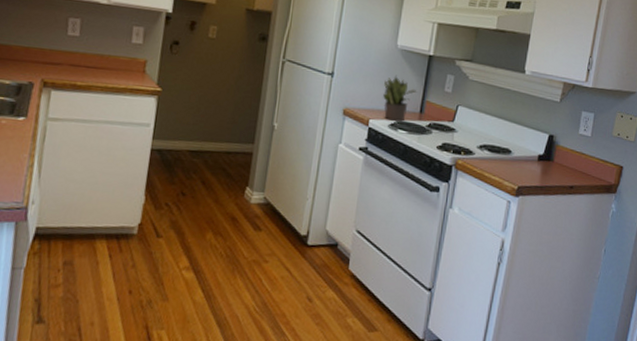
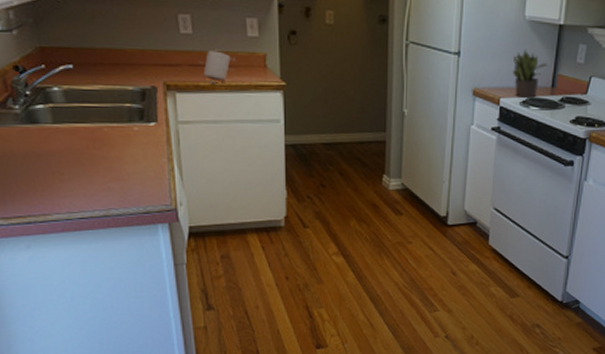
canister: none [81,52,117,84] -> present [202,49,236,83]

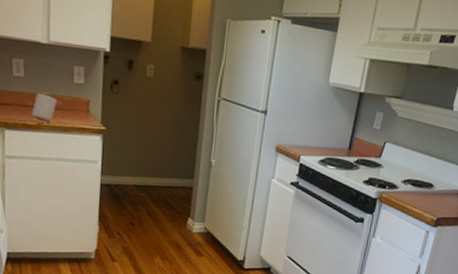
potted plant: present [513,49,548,99] -> none [314,112,347,159]

